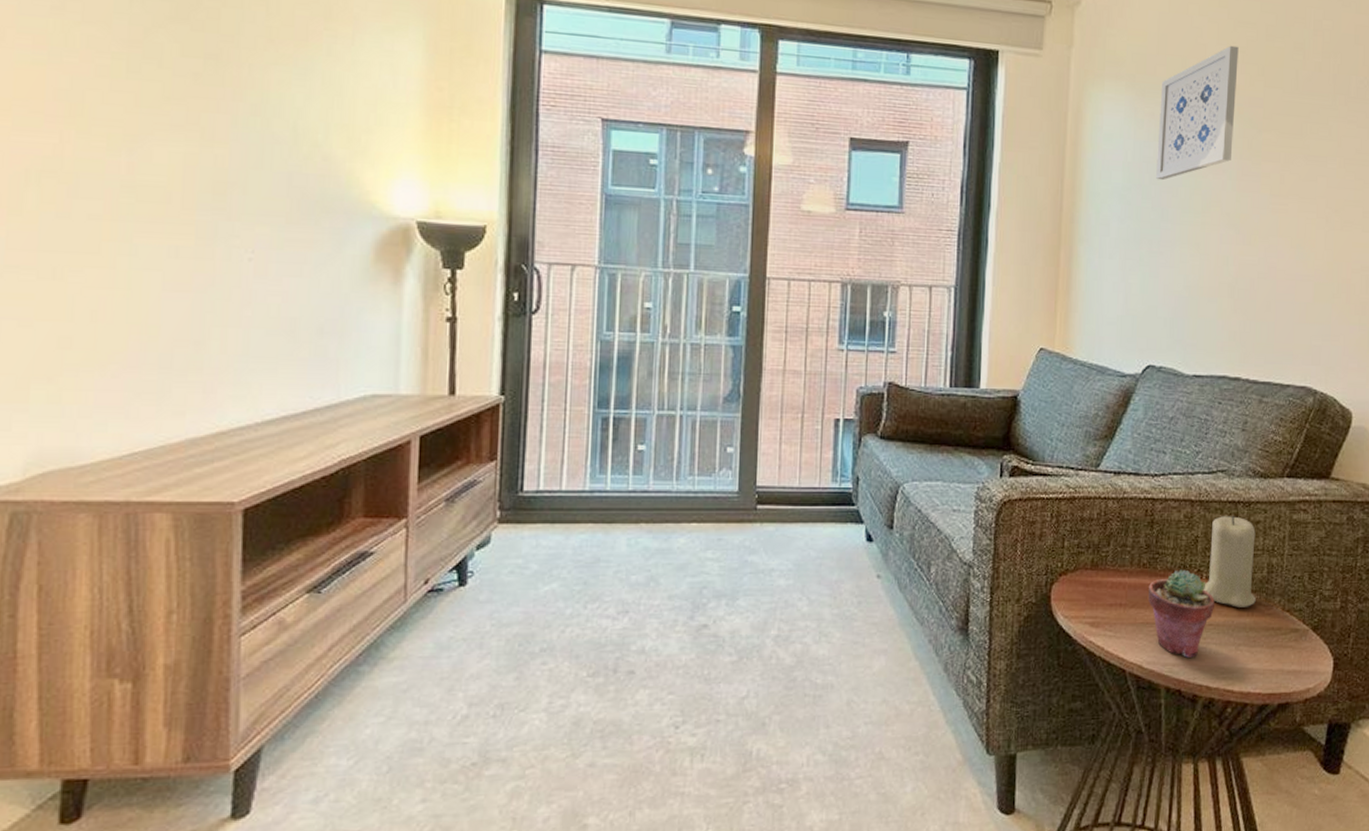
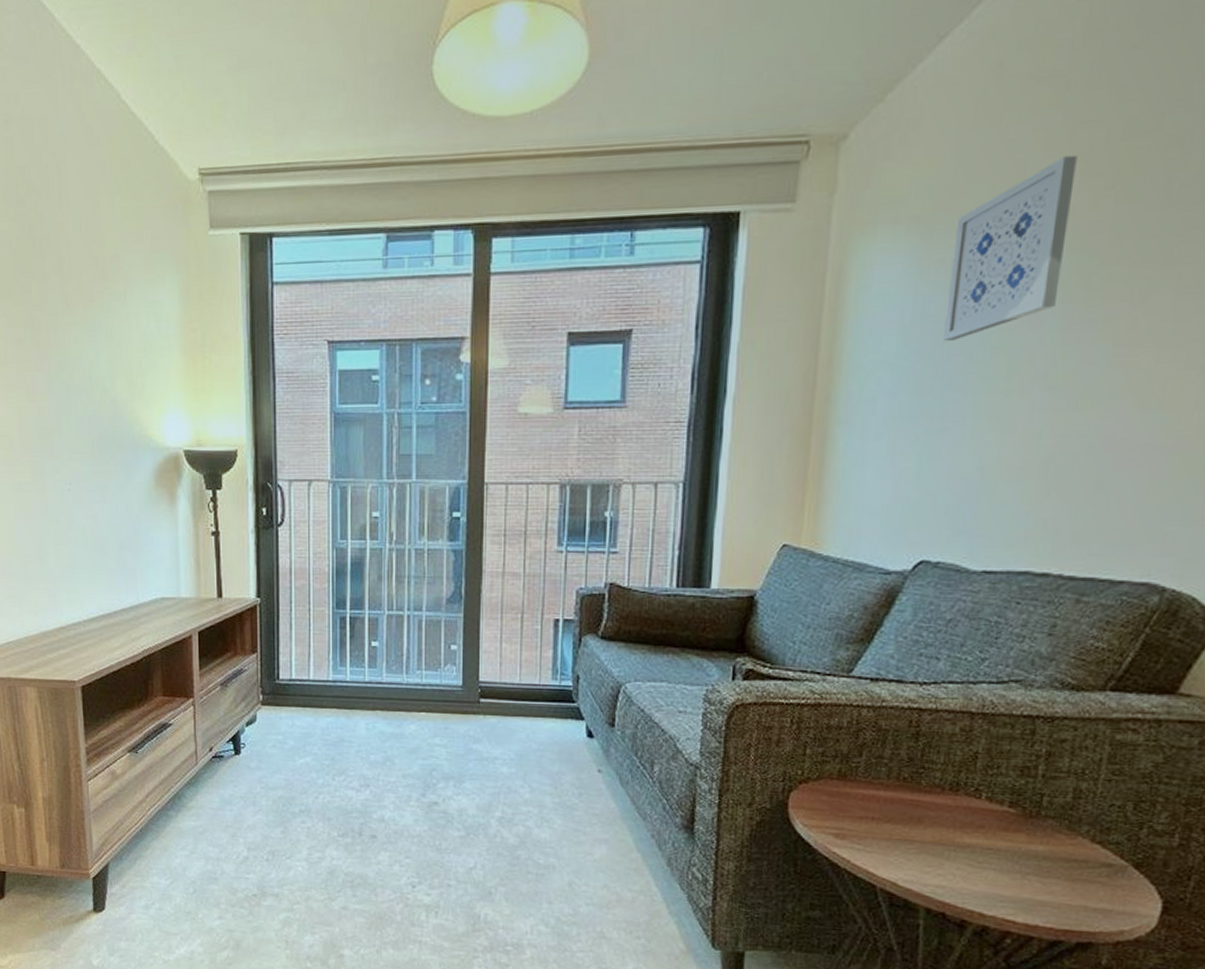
potted succulent: present [1148,569,1215,658] -> none [908,787,996,881]
candle: present [1204,515,1256,607] -> none [982,731,1059,834]

